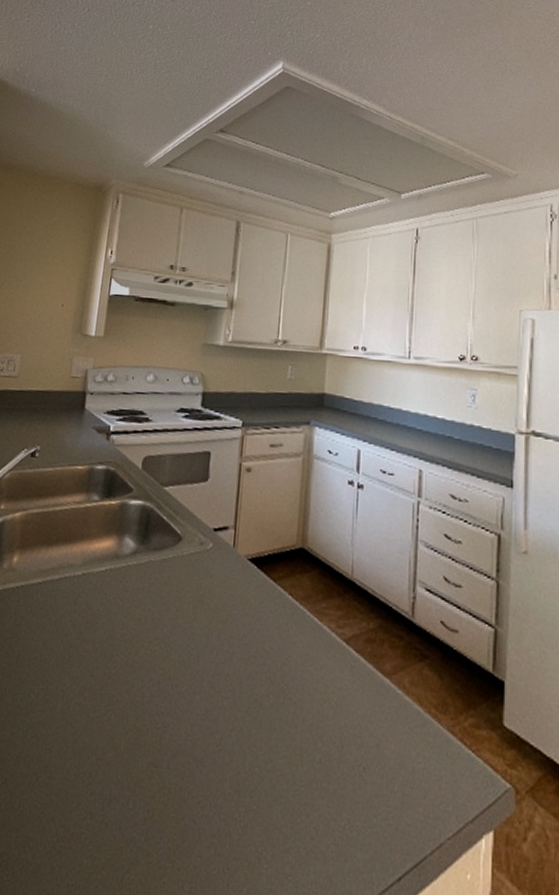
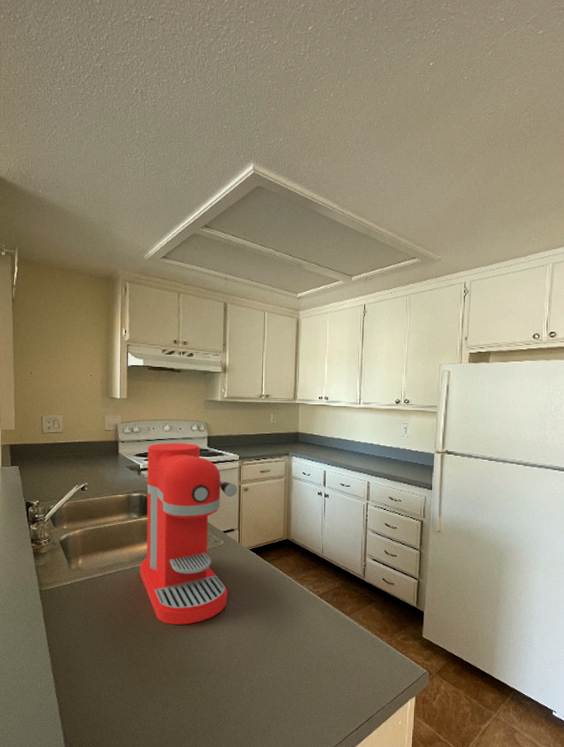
coffee maker: none [93,397,237,670] -> present [140,442,237,625]

